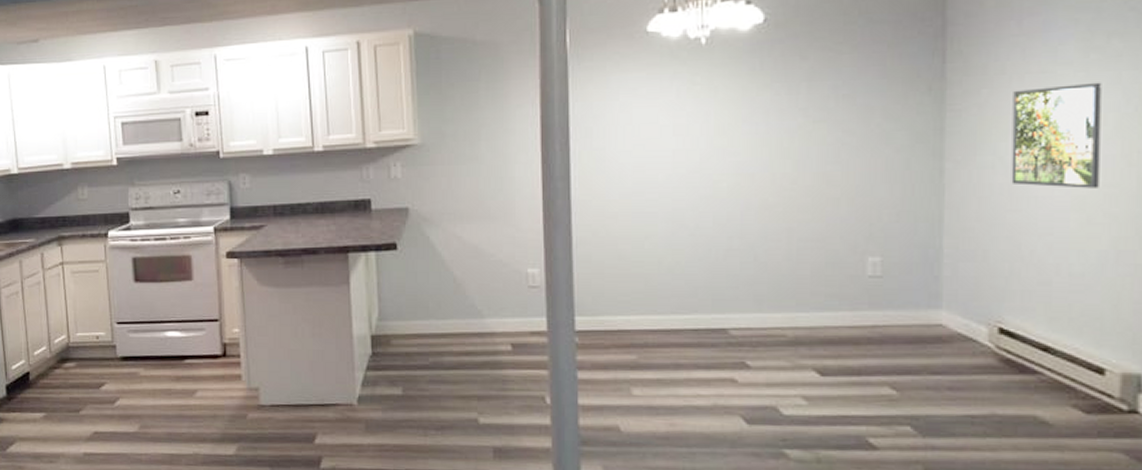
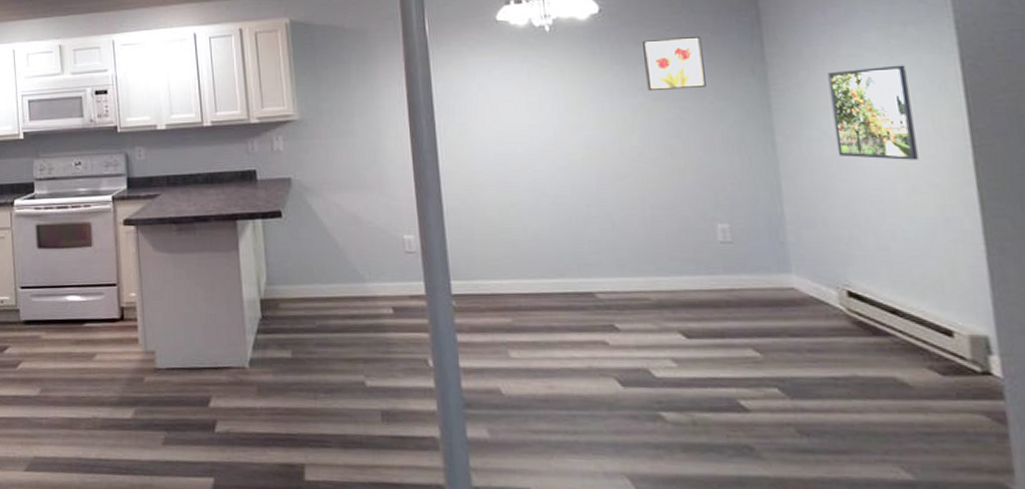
wall art: none [809,49,876,113] -> present [643,35,706,92]

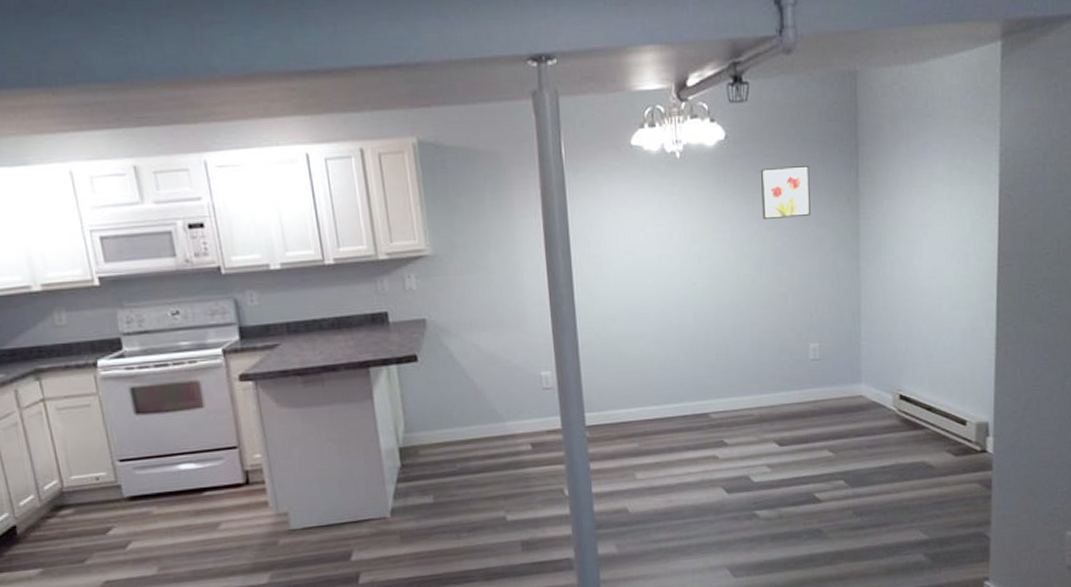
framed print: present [828,65,919,160] -> none [904,194,961,280]

